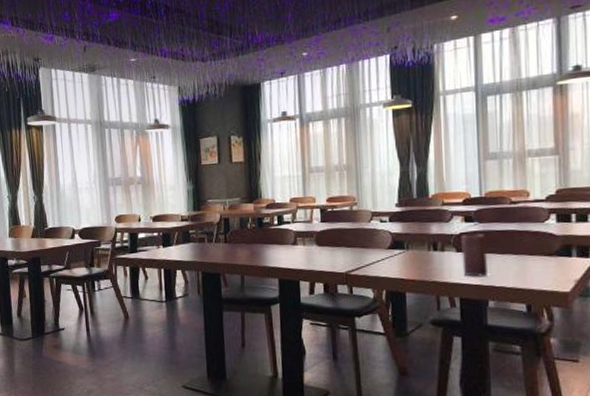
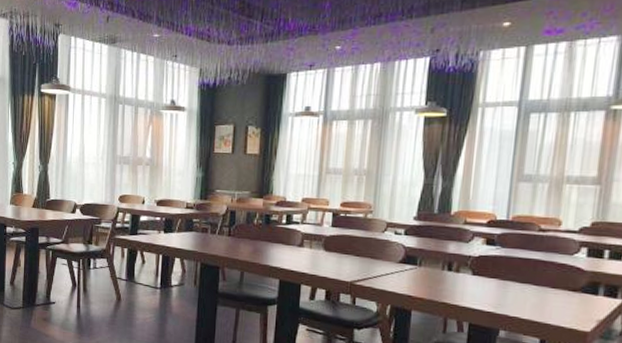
candle: present [461,233,488,277] -> none [476,257,507,304]

